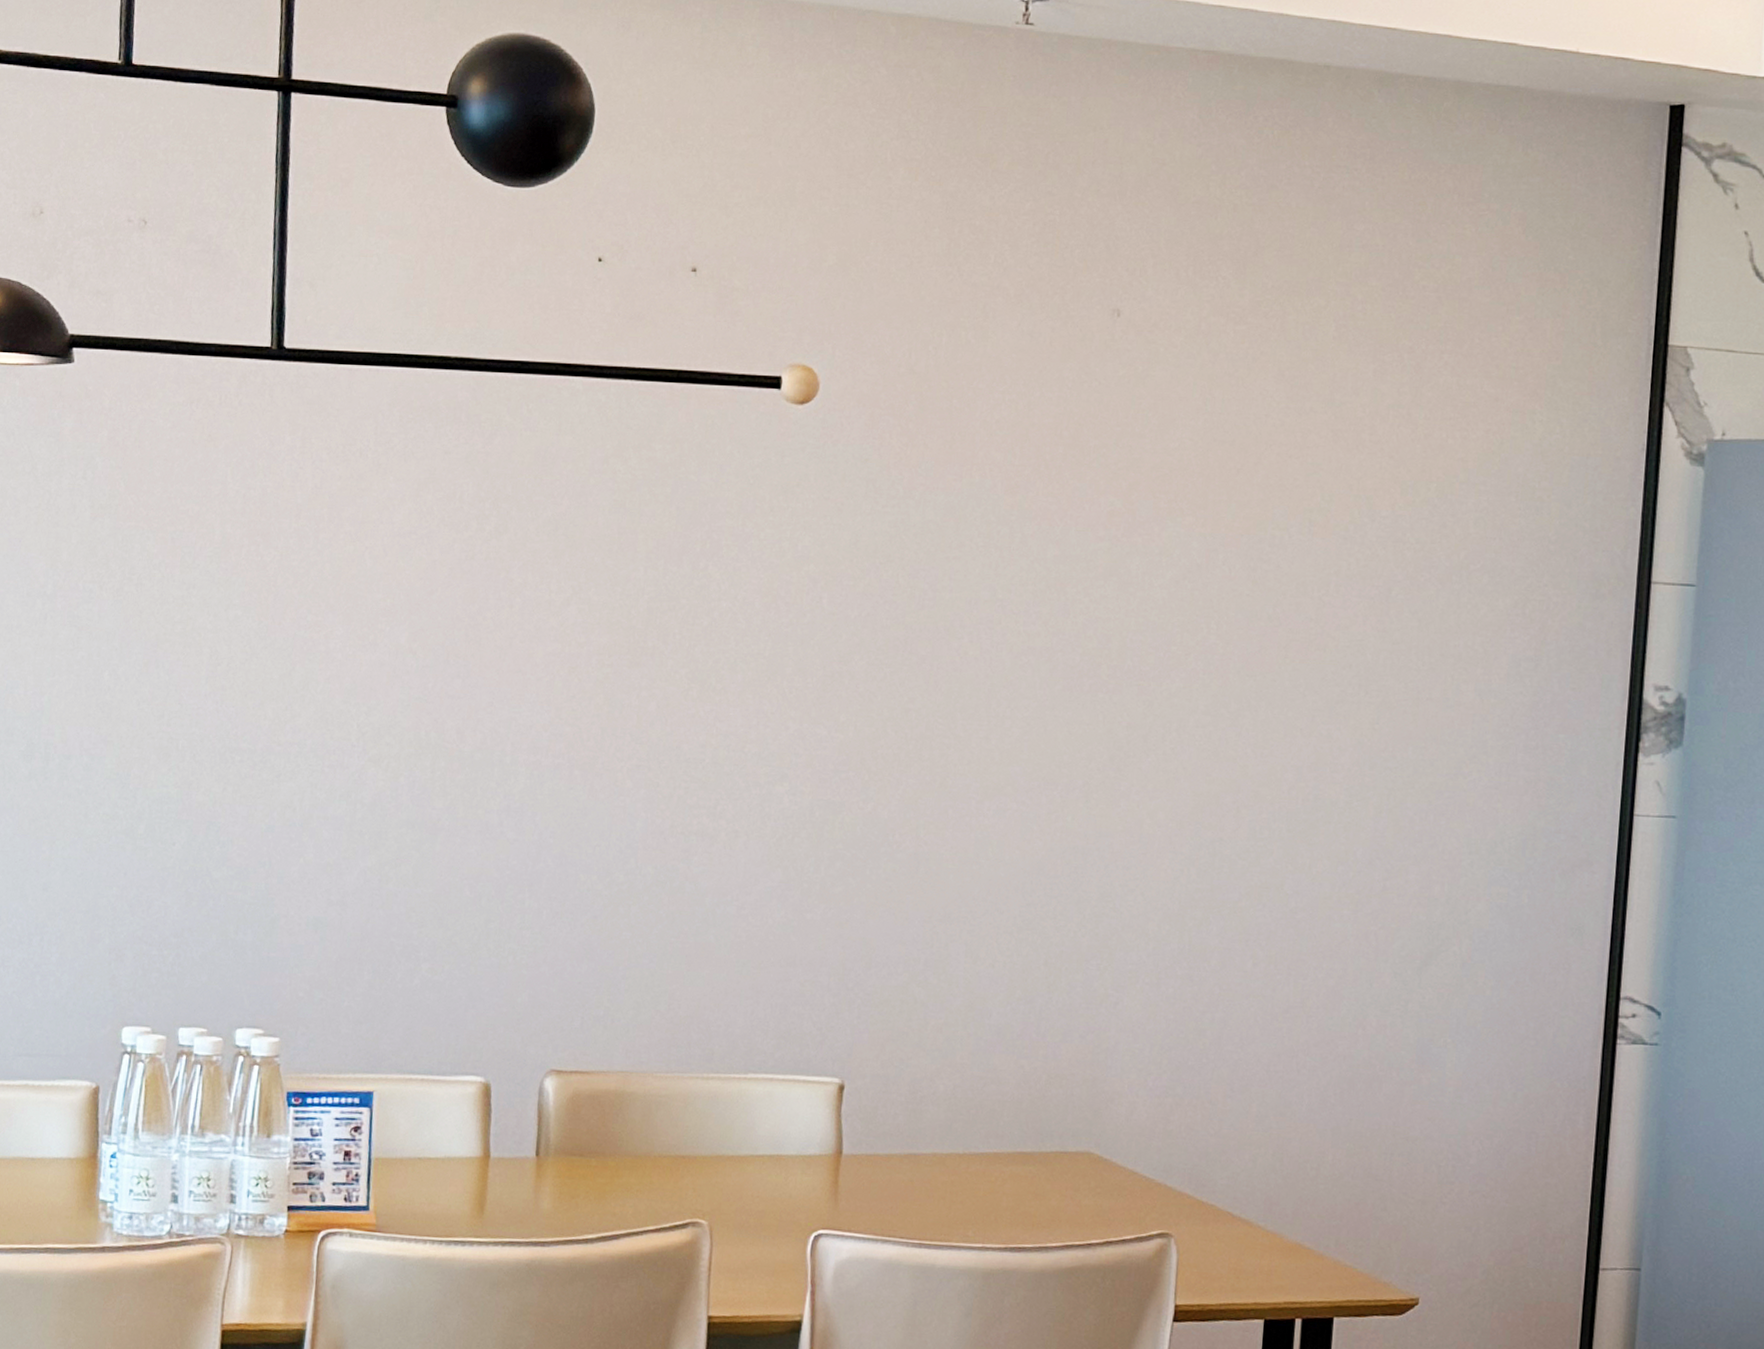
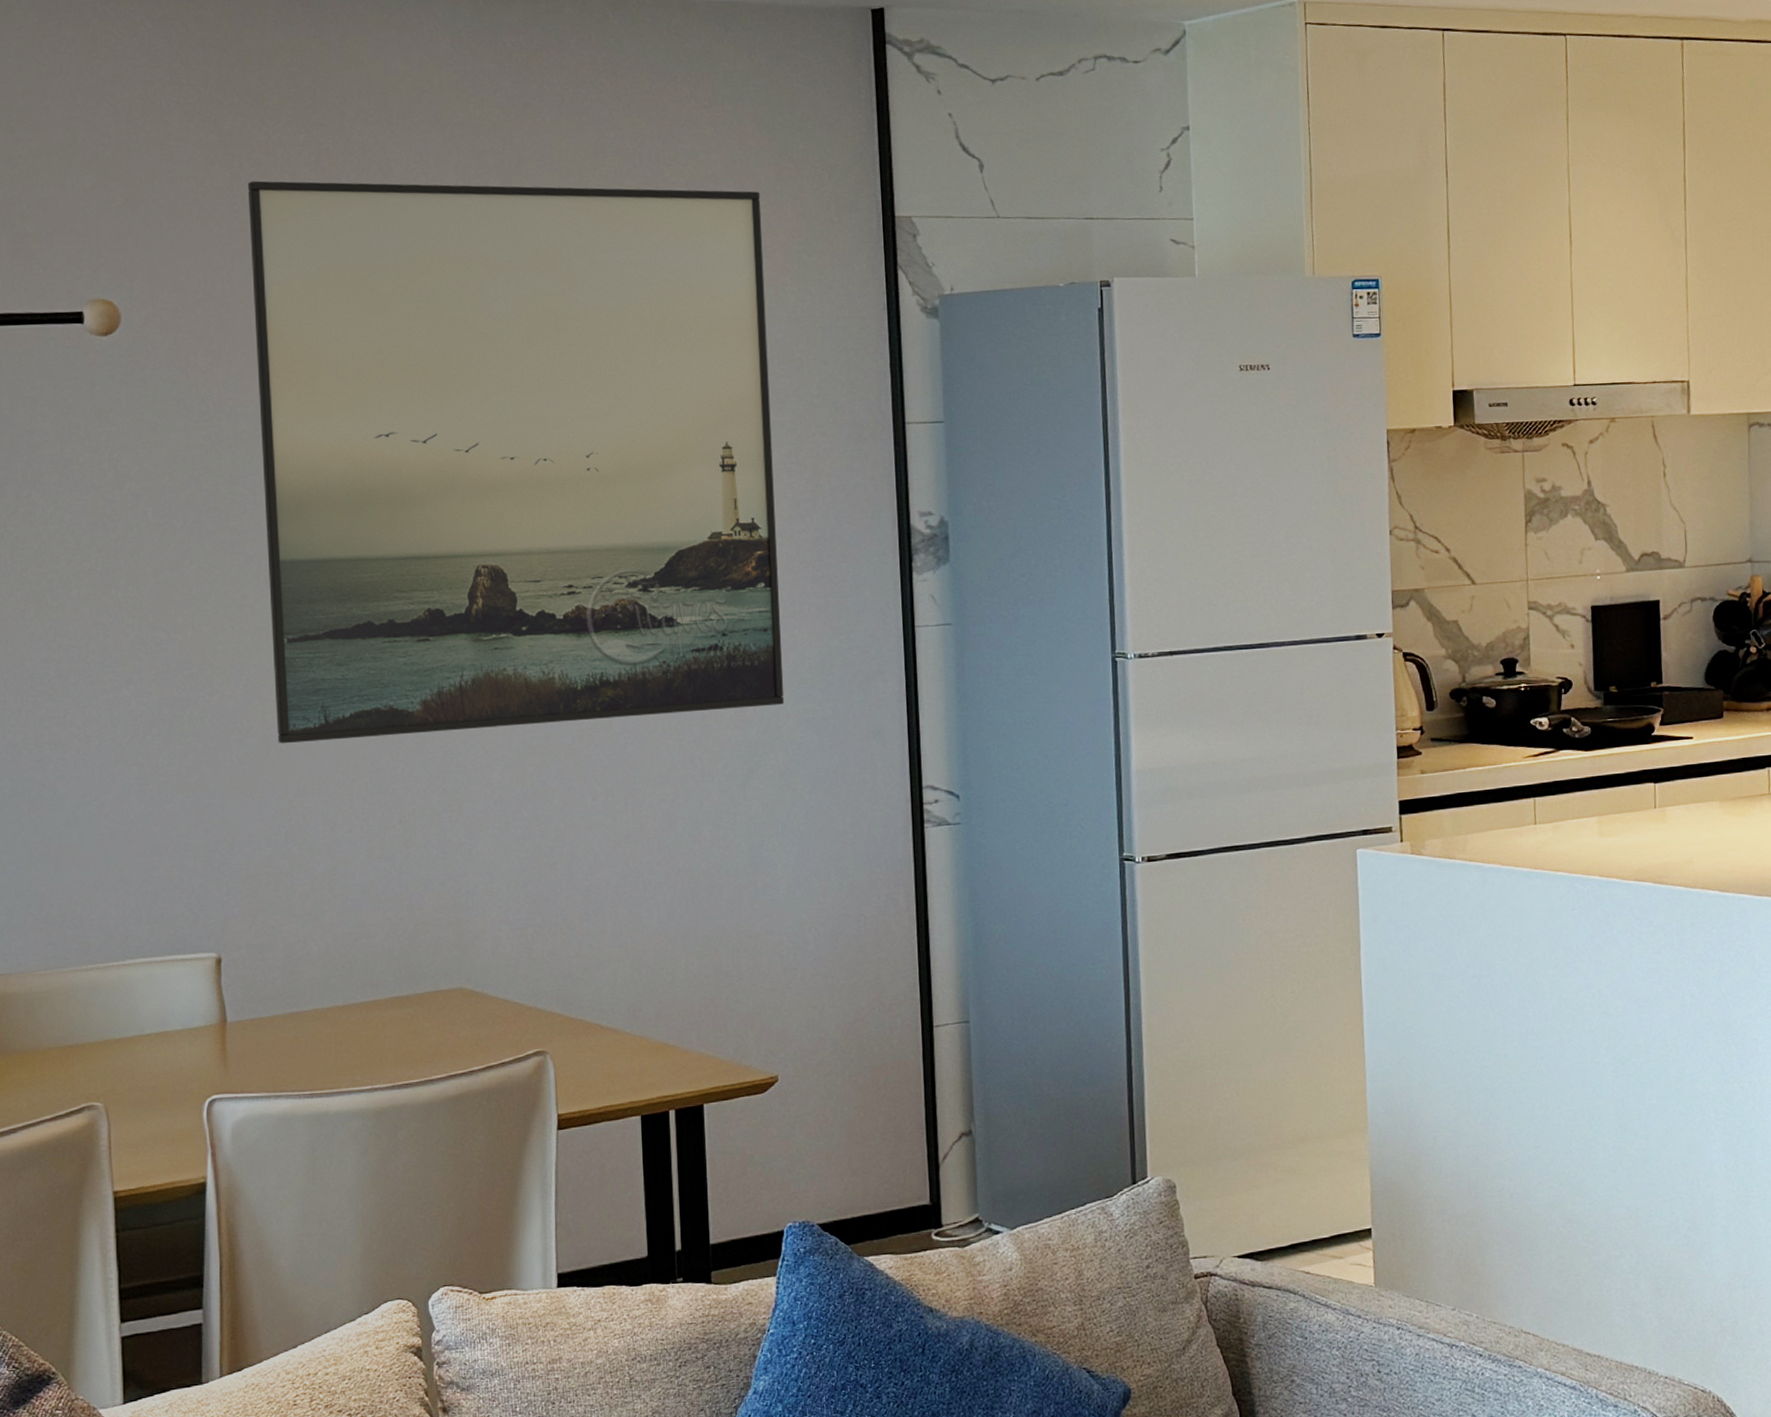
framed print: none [928,249,1519,886] -> present [247,180,785,744]

